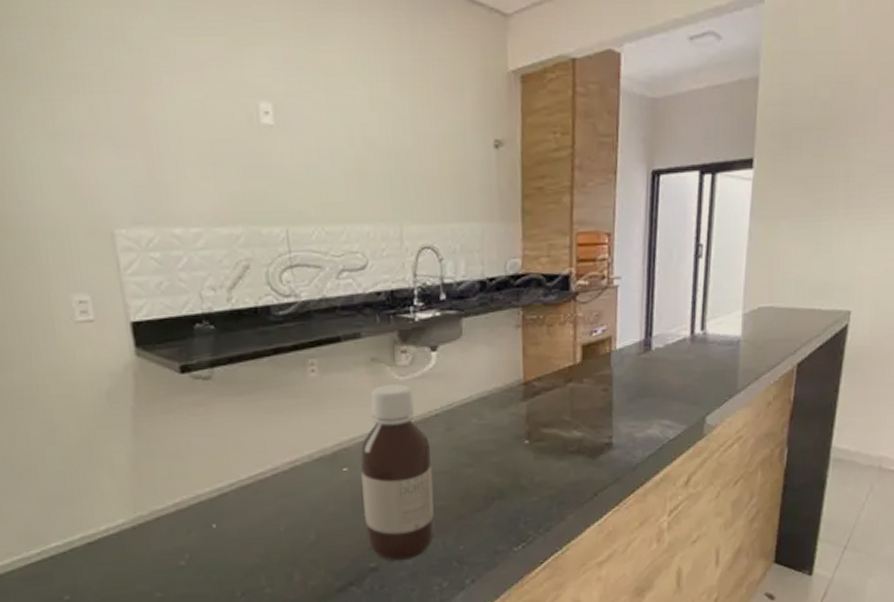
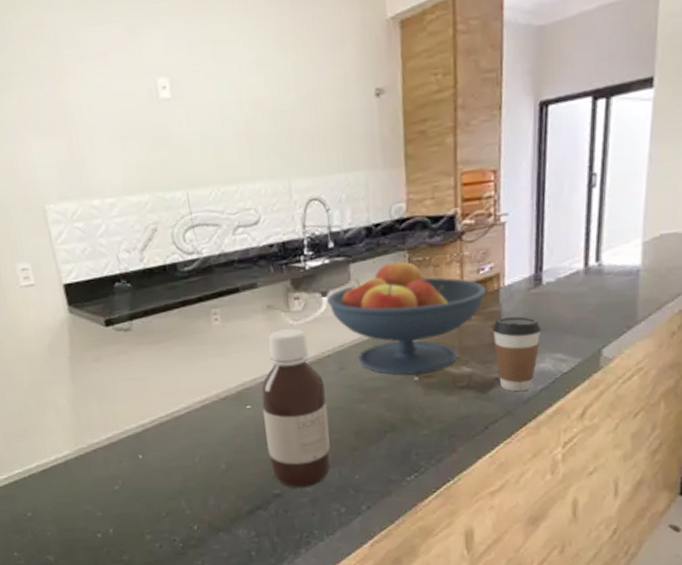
fruit bowl: none [437,316,598,438] -> present [327,259,486,375]
coffee cup: none [603,381,650,458] -> present [492,316,542,392]

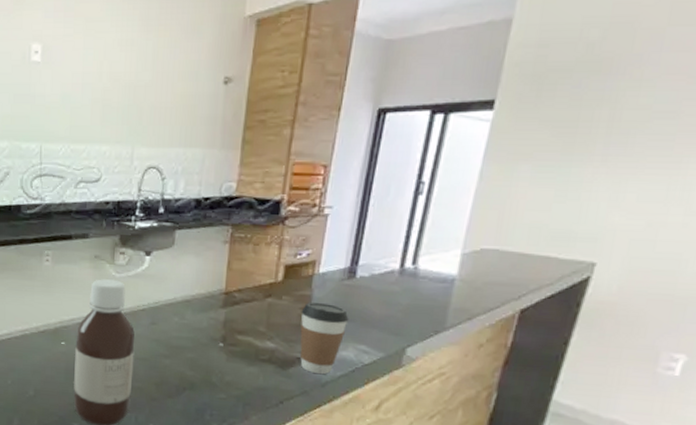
fruit bowl: present [327,259,486,375] -> none [150,232,301,342]

